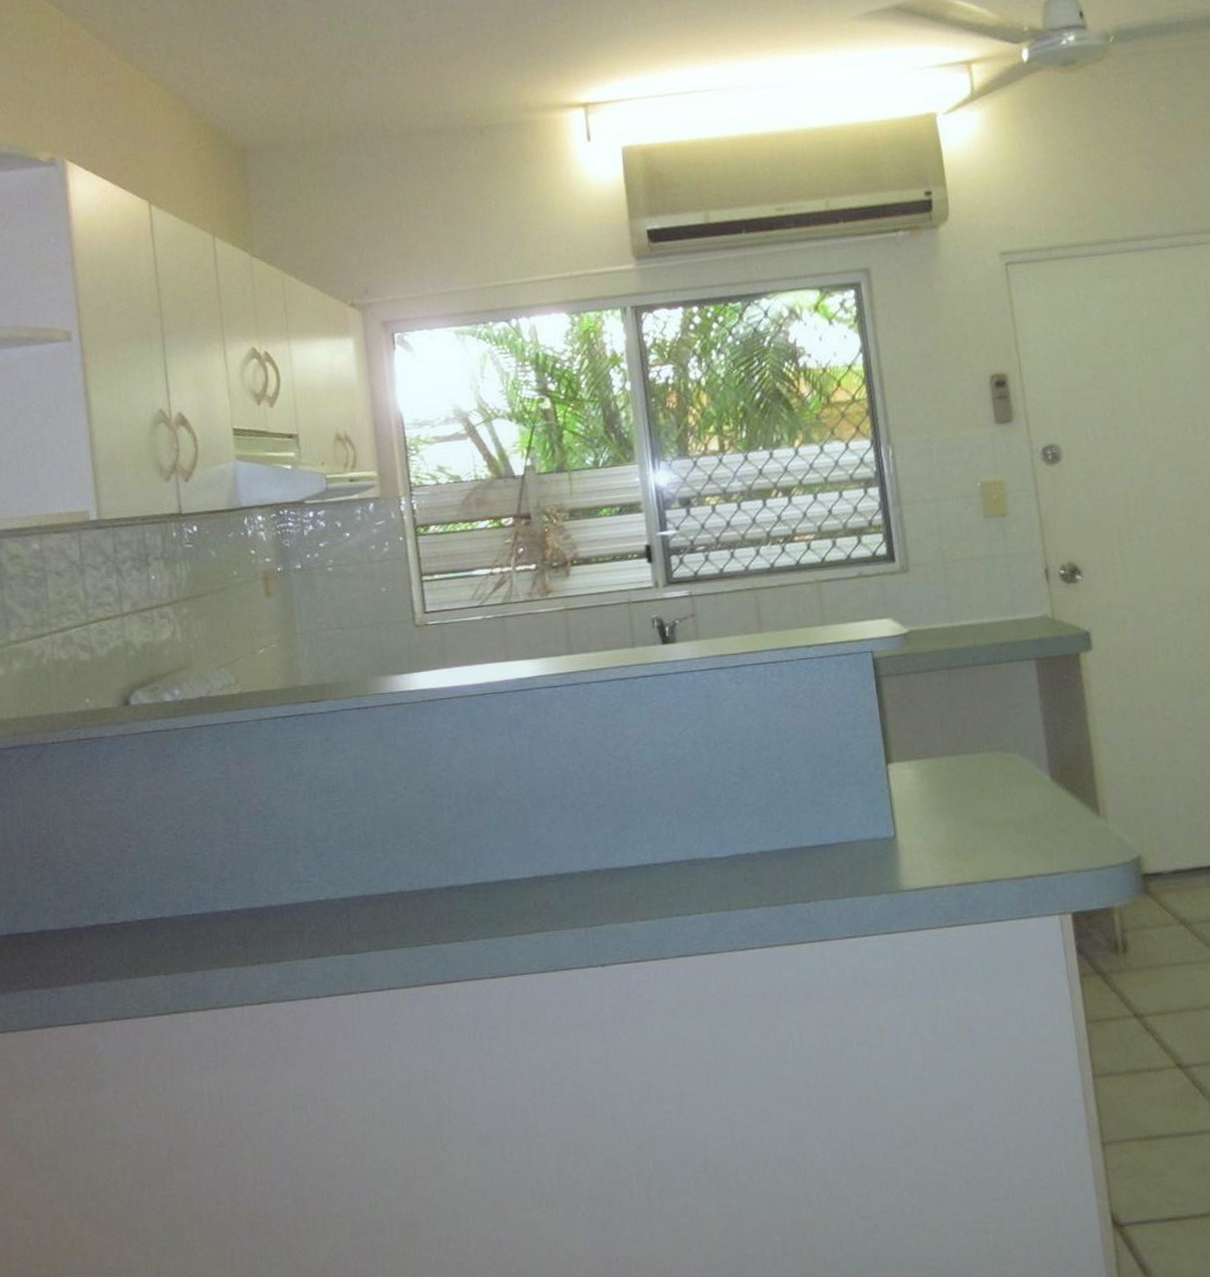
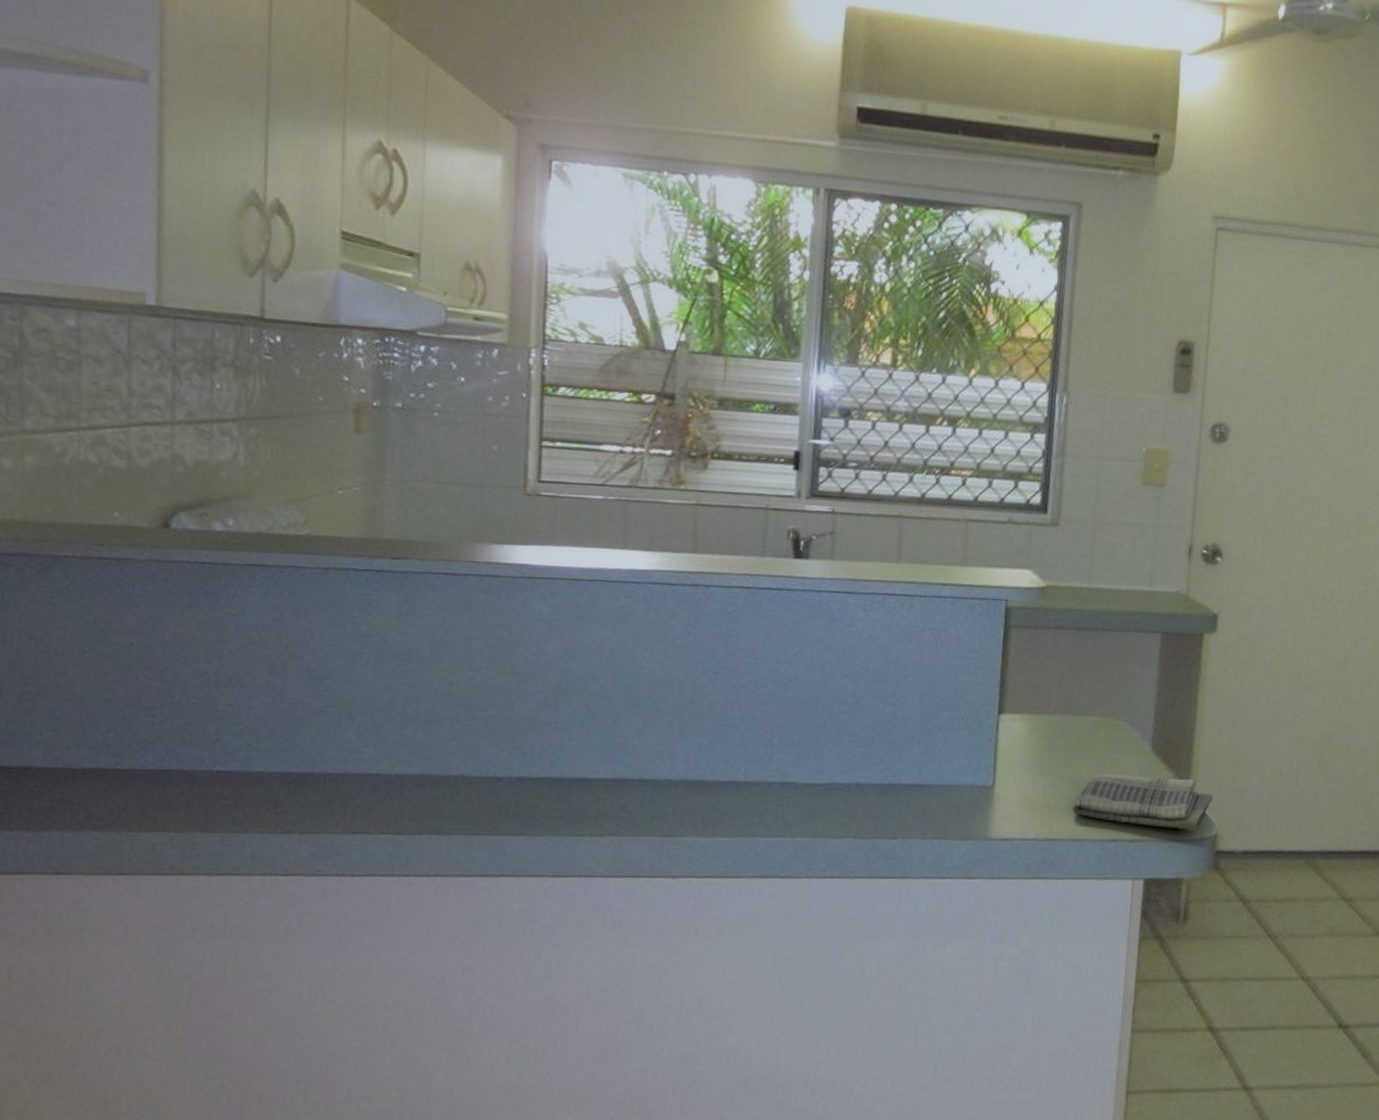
dish towel: none [981,802,1127,857] -> present [1072,774,1213,832]

